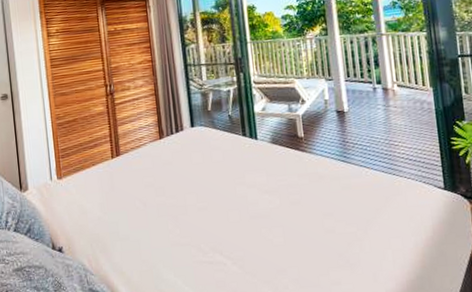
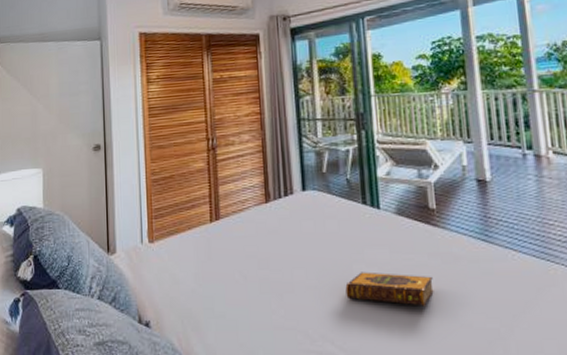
hardback book: none [230,193,304,218] -> present [345,272,434,306]

